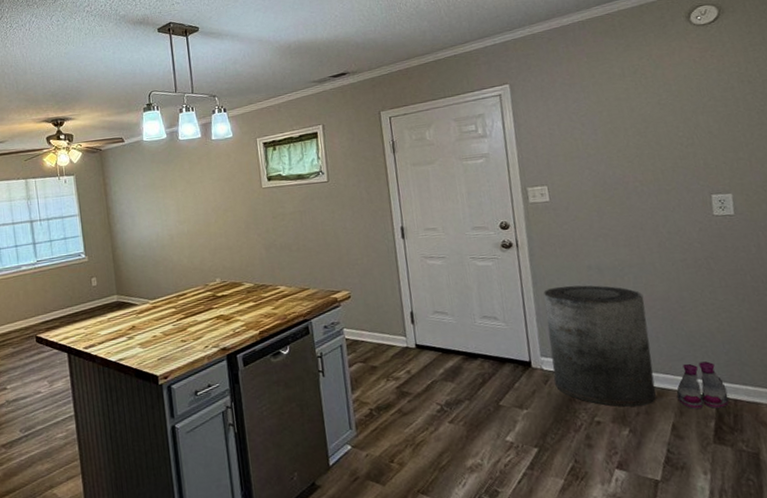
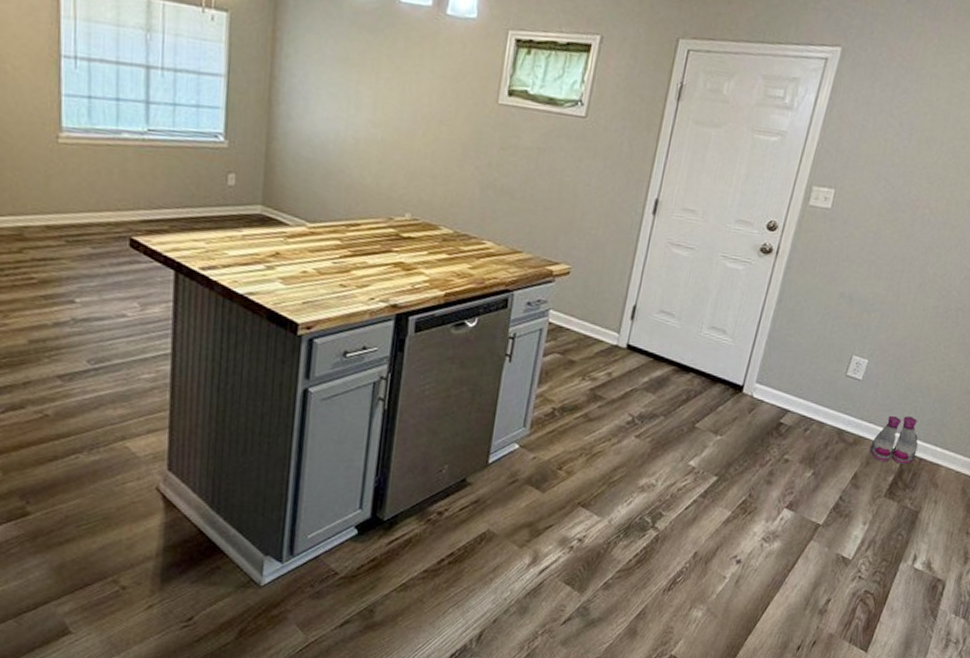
trash can: present [543,285,657,407] -> none [759,309,882,450]

